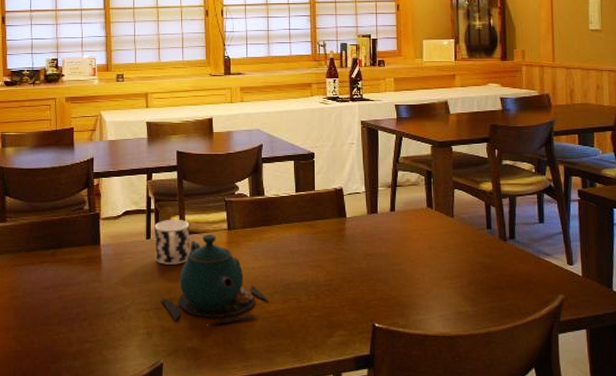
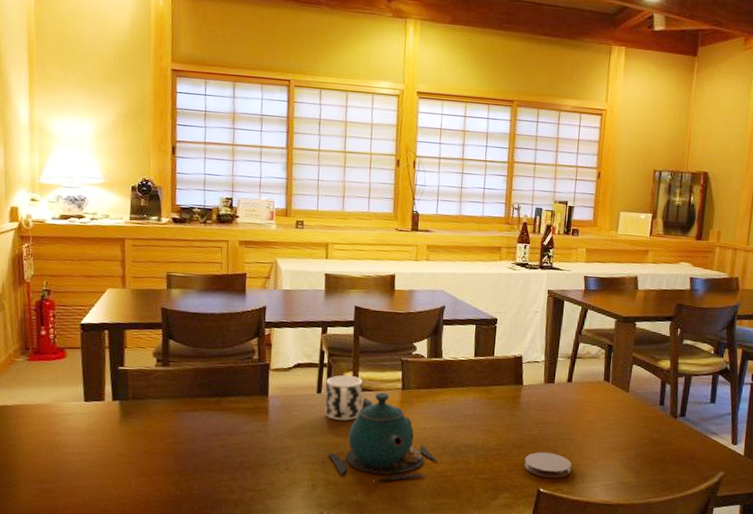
coaster: none [356,285,404,311] -> present [524,452,572,478]

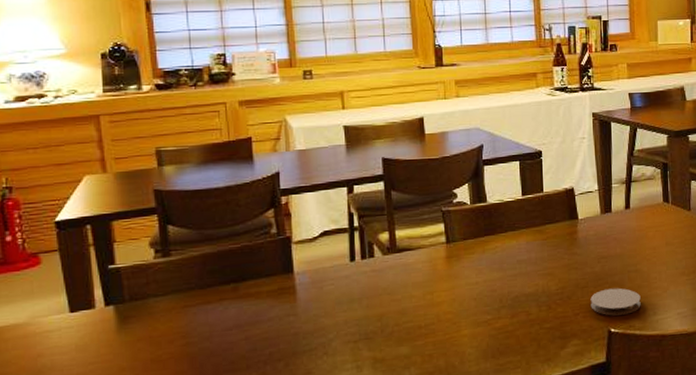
cup: present [325,375,363,421] -> none [359,236,403,289]
teapot: present [328,392,437,482] -> none [371,249,495,351]

